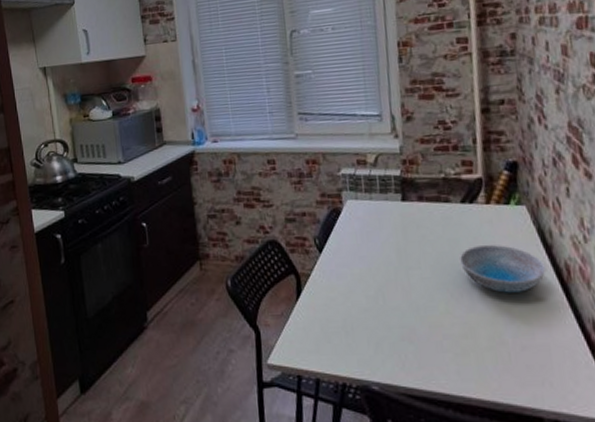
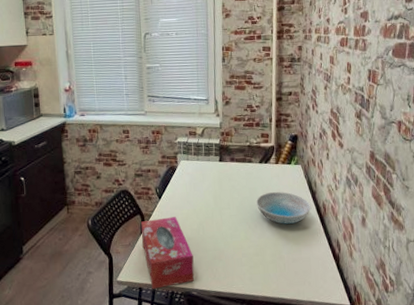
tissue box: none [296,278,375,378] -> present [141,217,195,289]

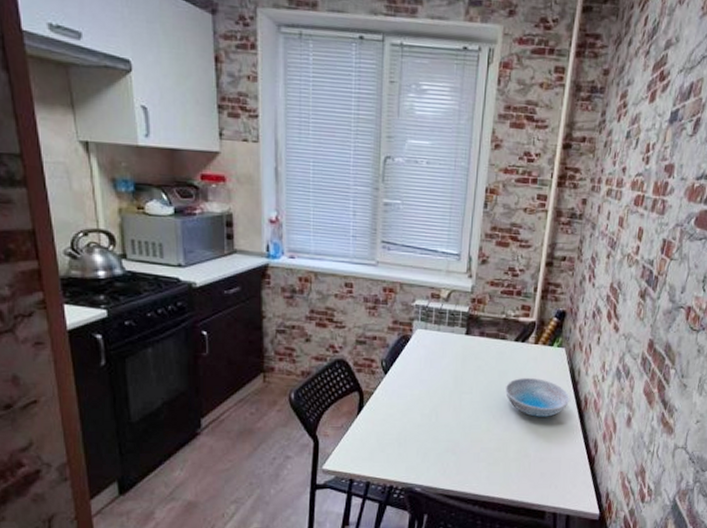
tissue box: present [141,217,195,289] -> none [358,397,421,482]

